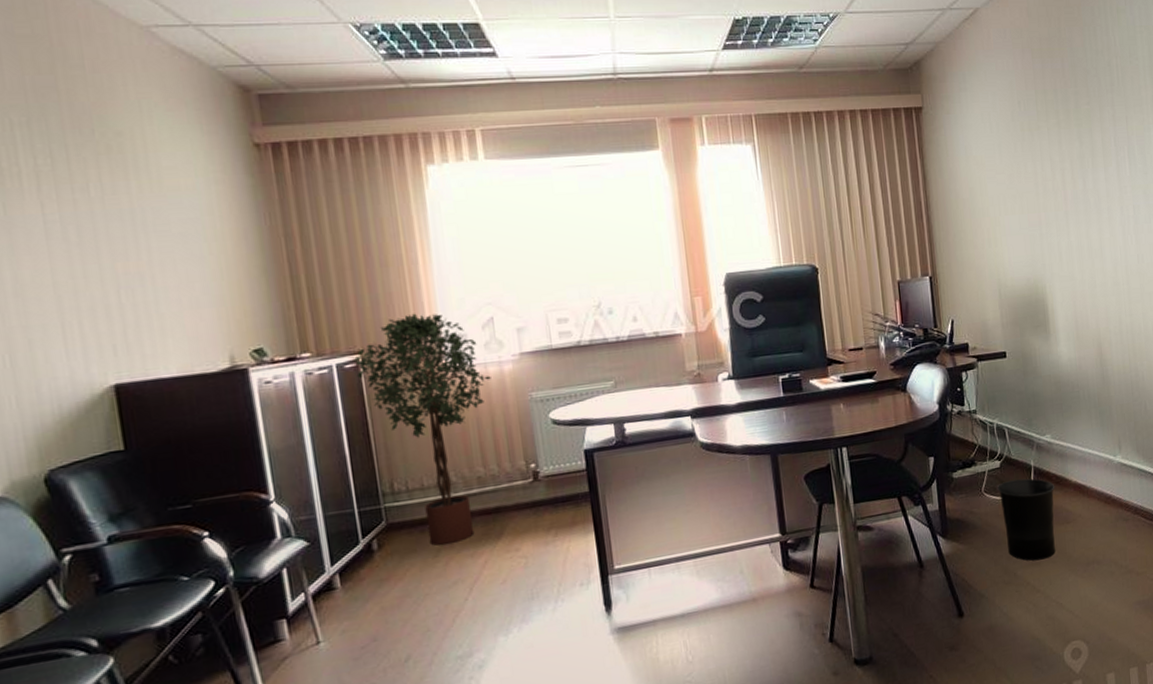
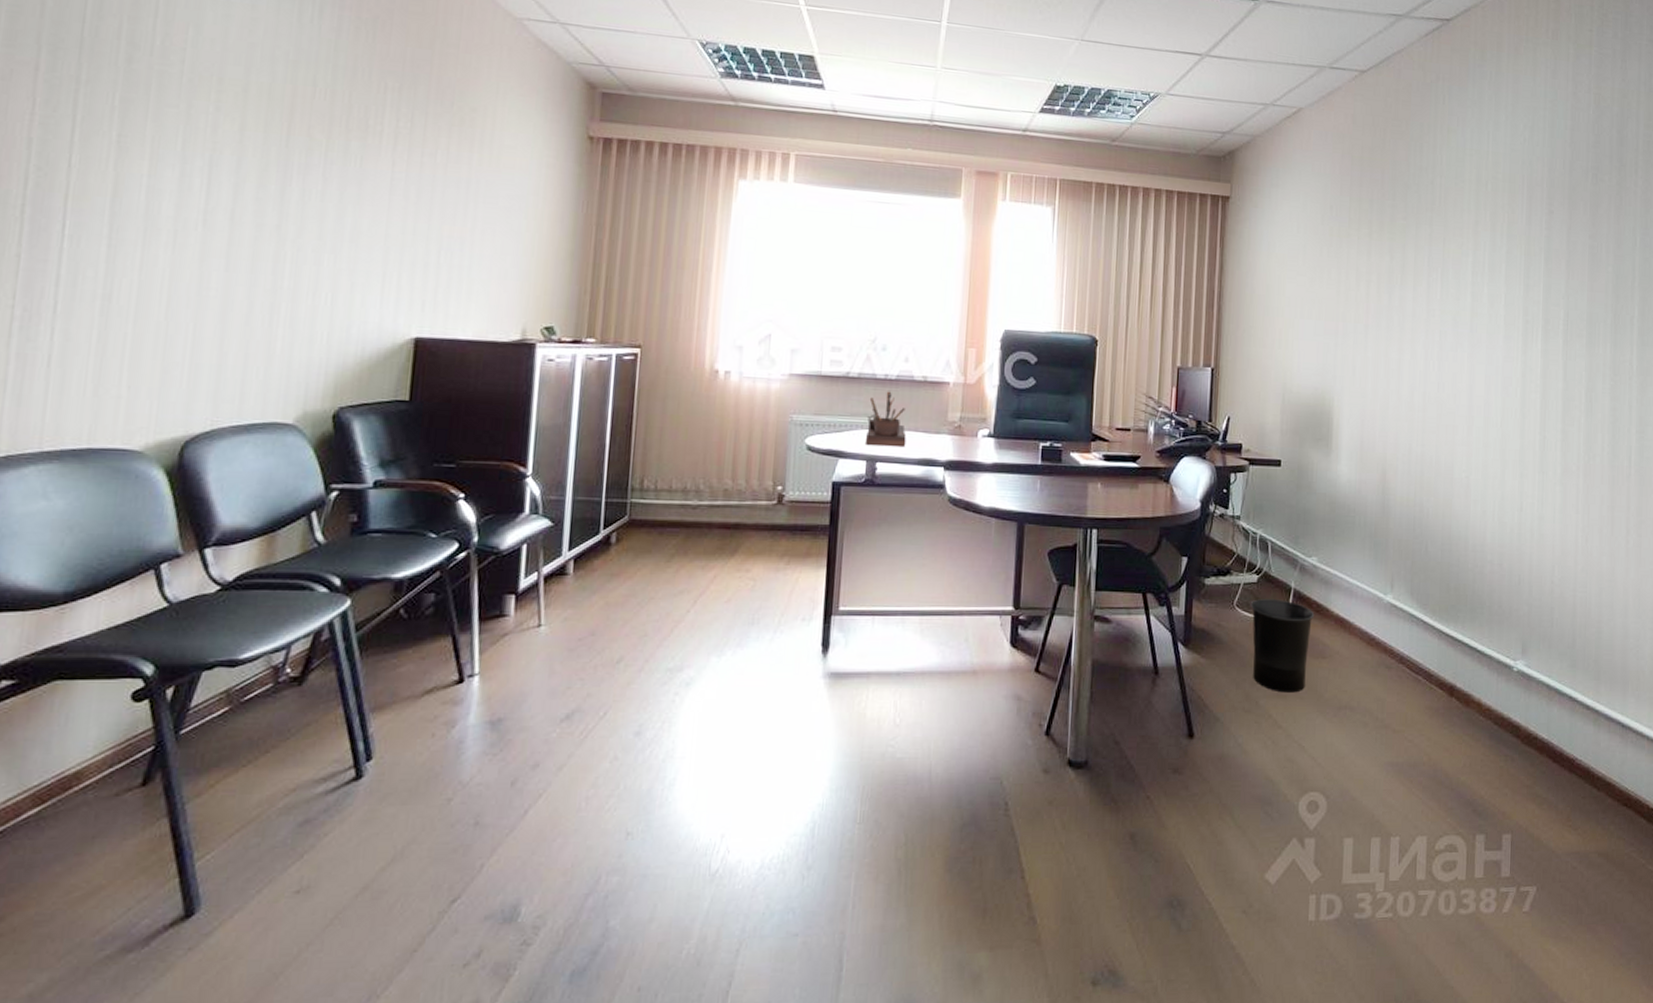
potted tree: present [349,313,491,546] -> none [629,317,757,551]
desk organizer: none [605,352,650,409] -> present [866,391,907,448]

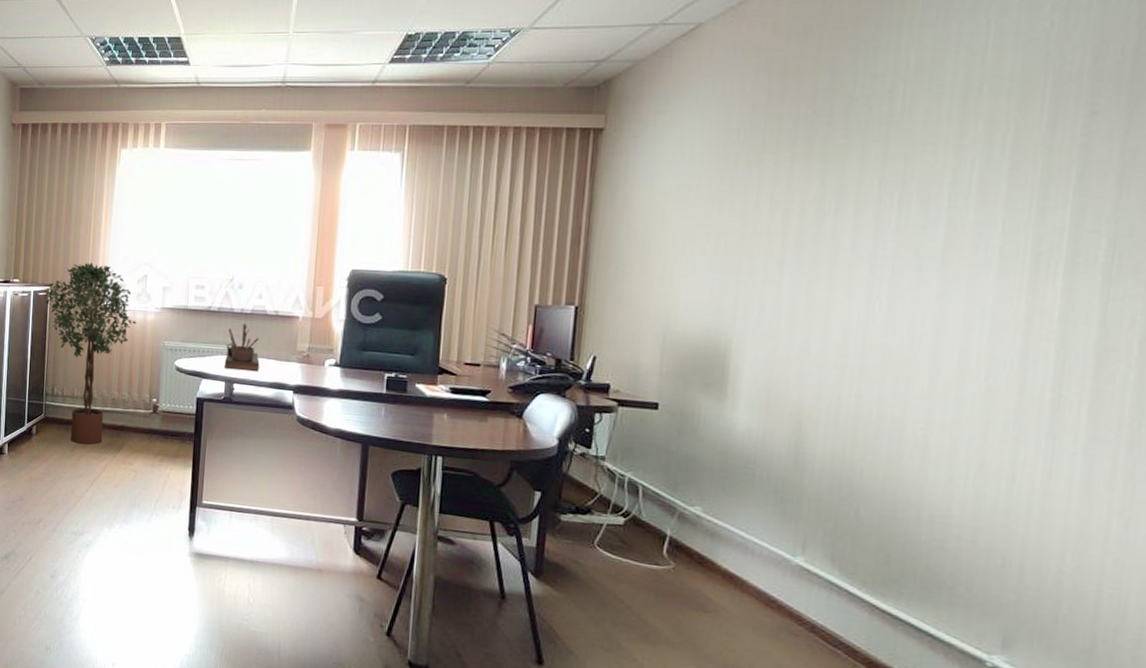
potted tree: none [629,317,757,551] -> present [42,262,137,445]
waste bin: present [1250,599,1315,693] -> none [614,542,696,642]

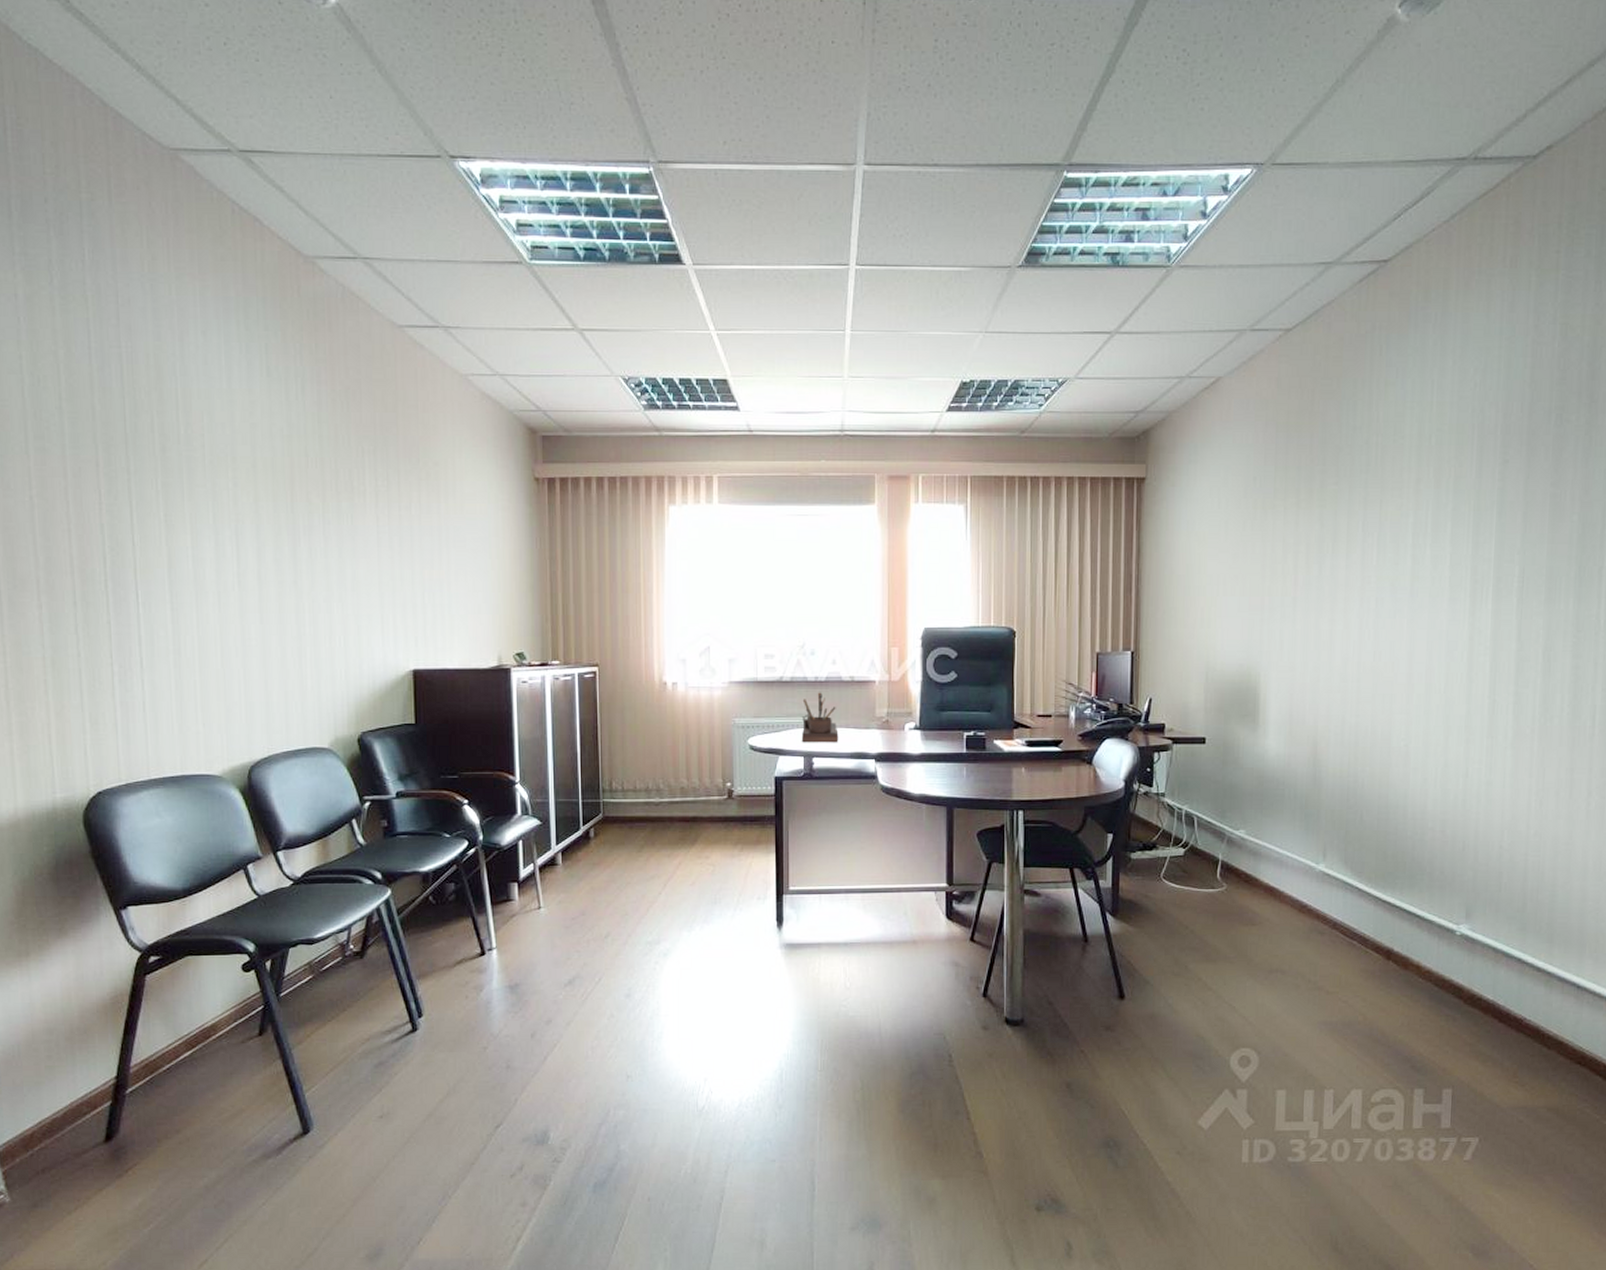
potted tree: present [42,262,137,445] -> none [589,636,702,842]

